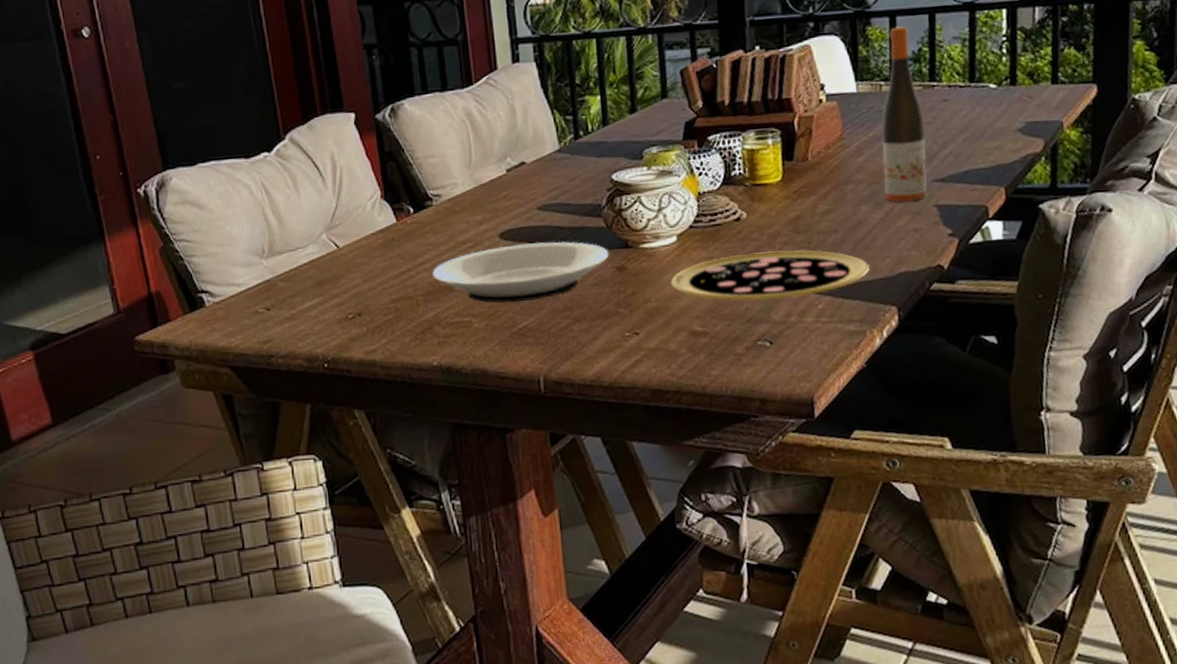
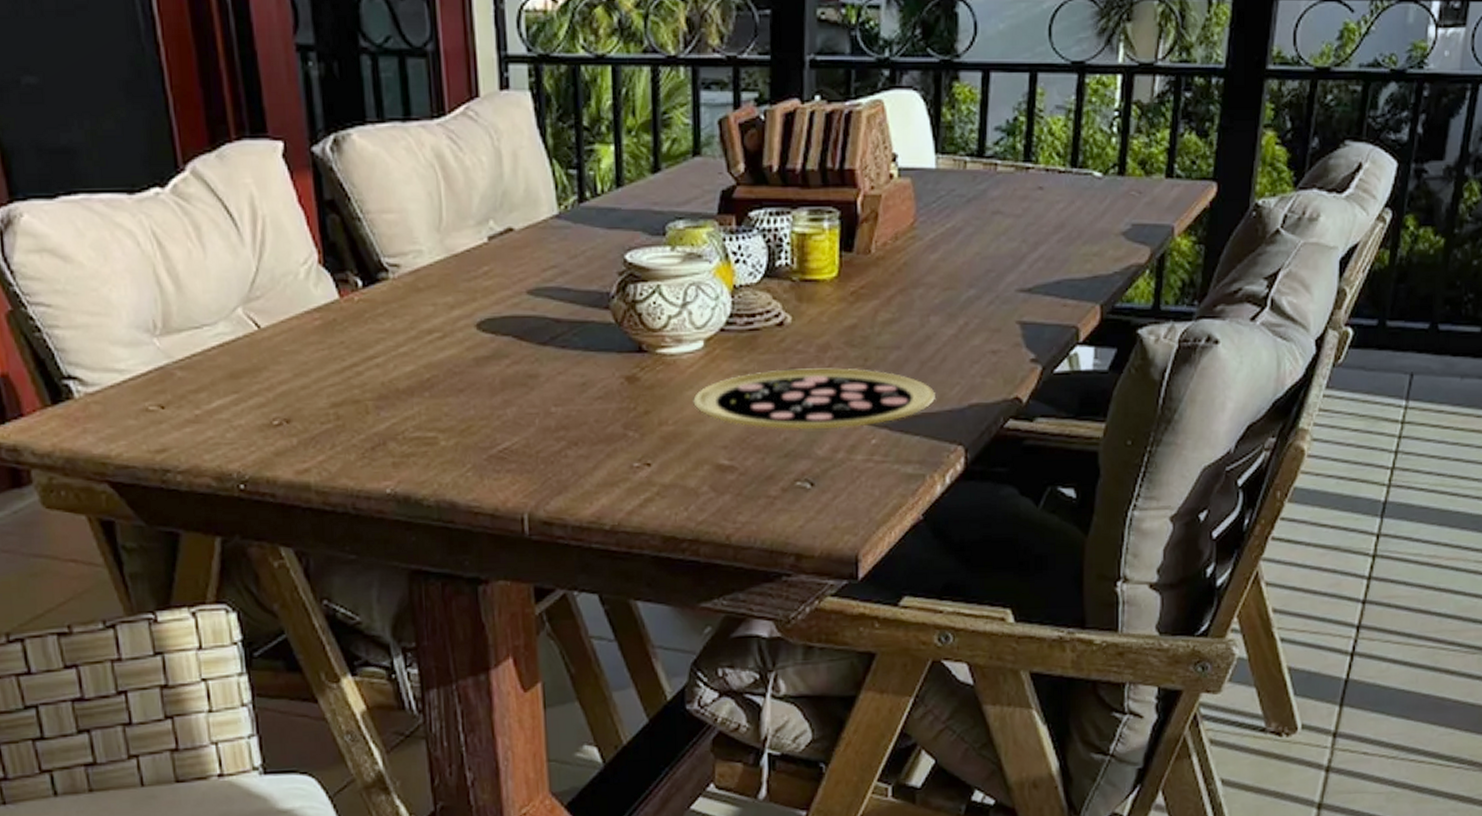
plate: present [432,241,609,303] -> none [386,338,618,416]
wine bottle: present [881,26,927,202] -> none [960,86,1014,316]

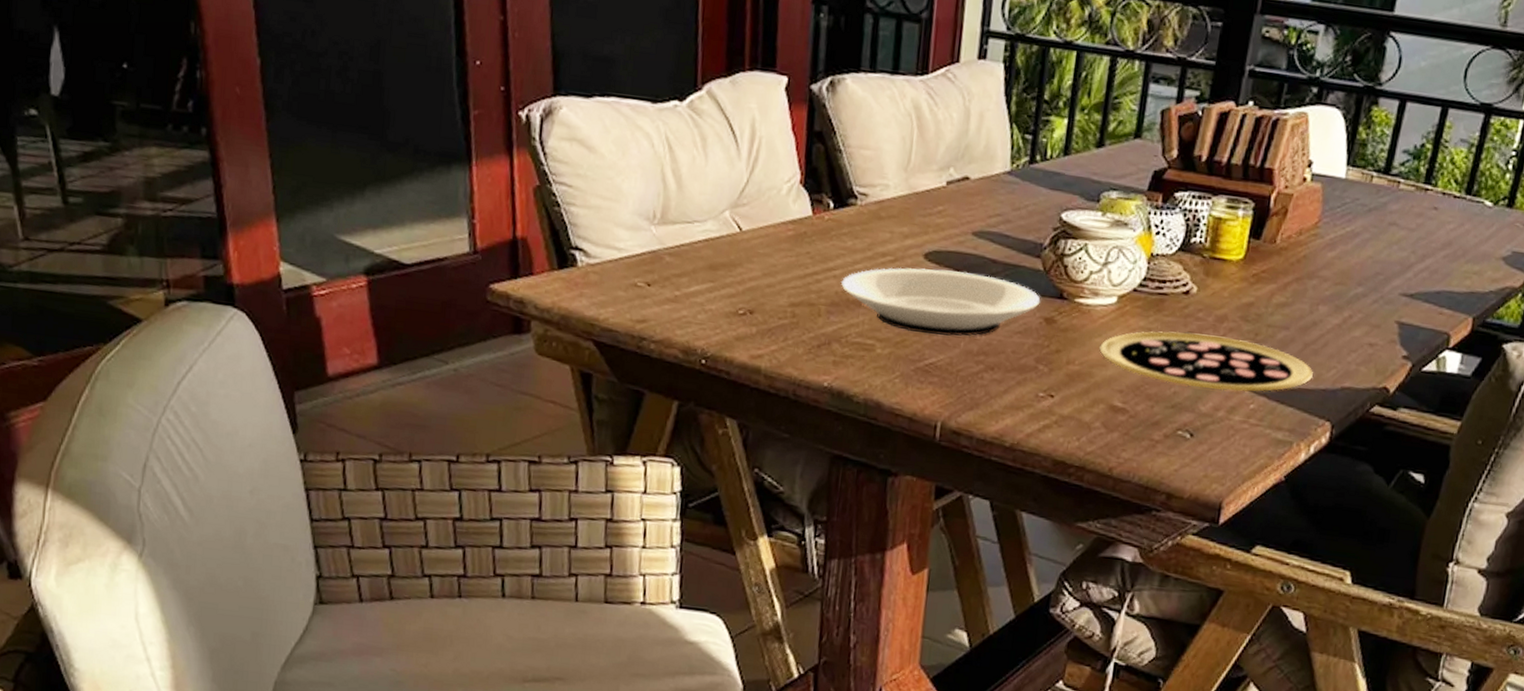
plate: none [386,338,618,416] -> present [841,267,1041,336]

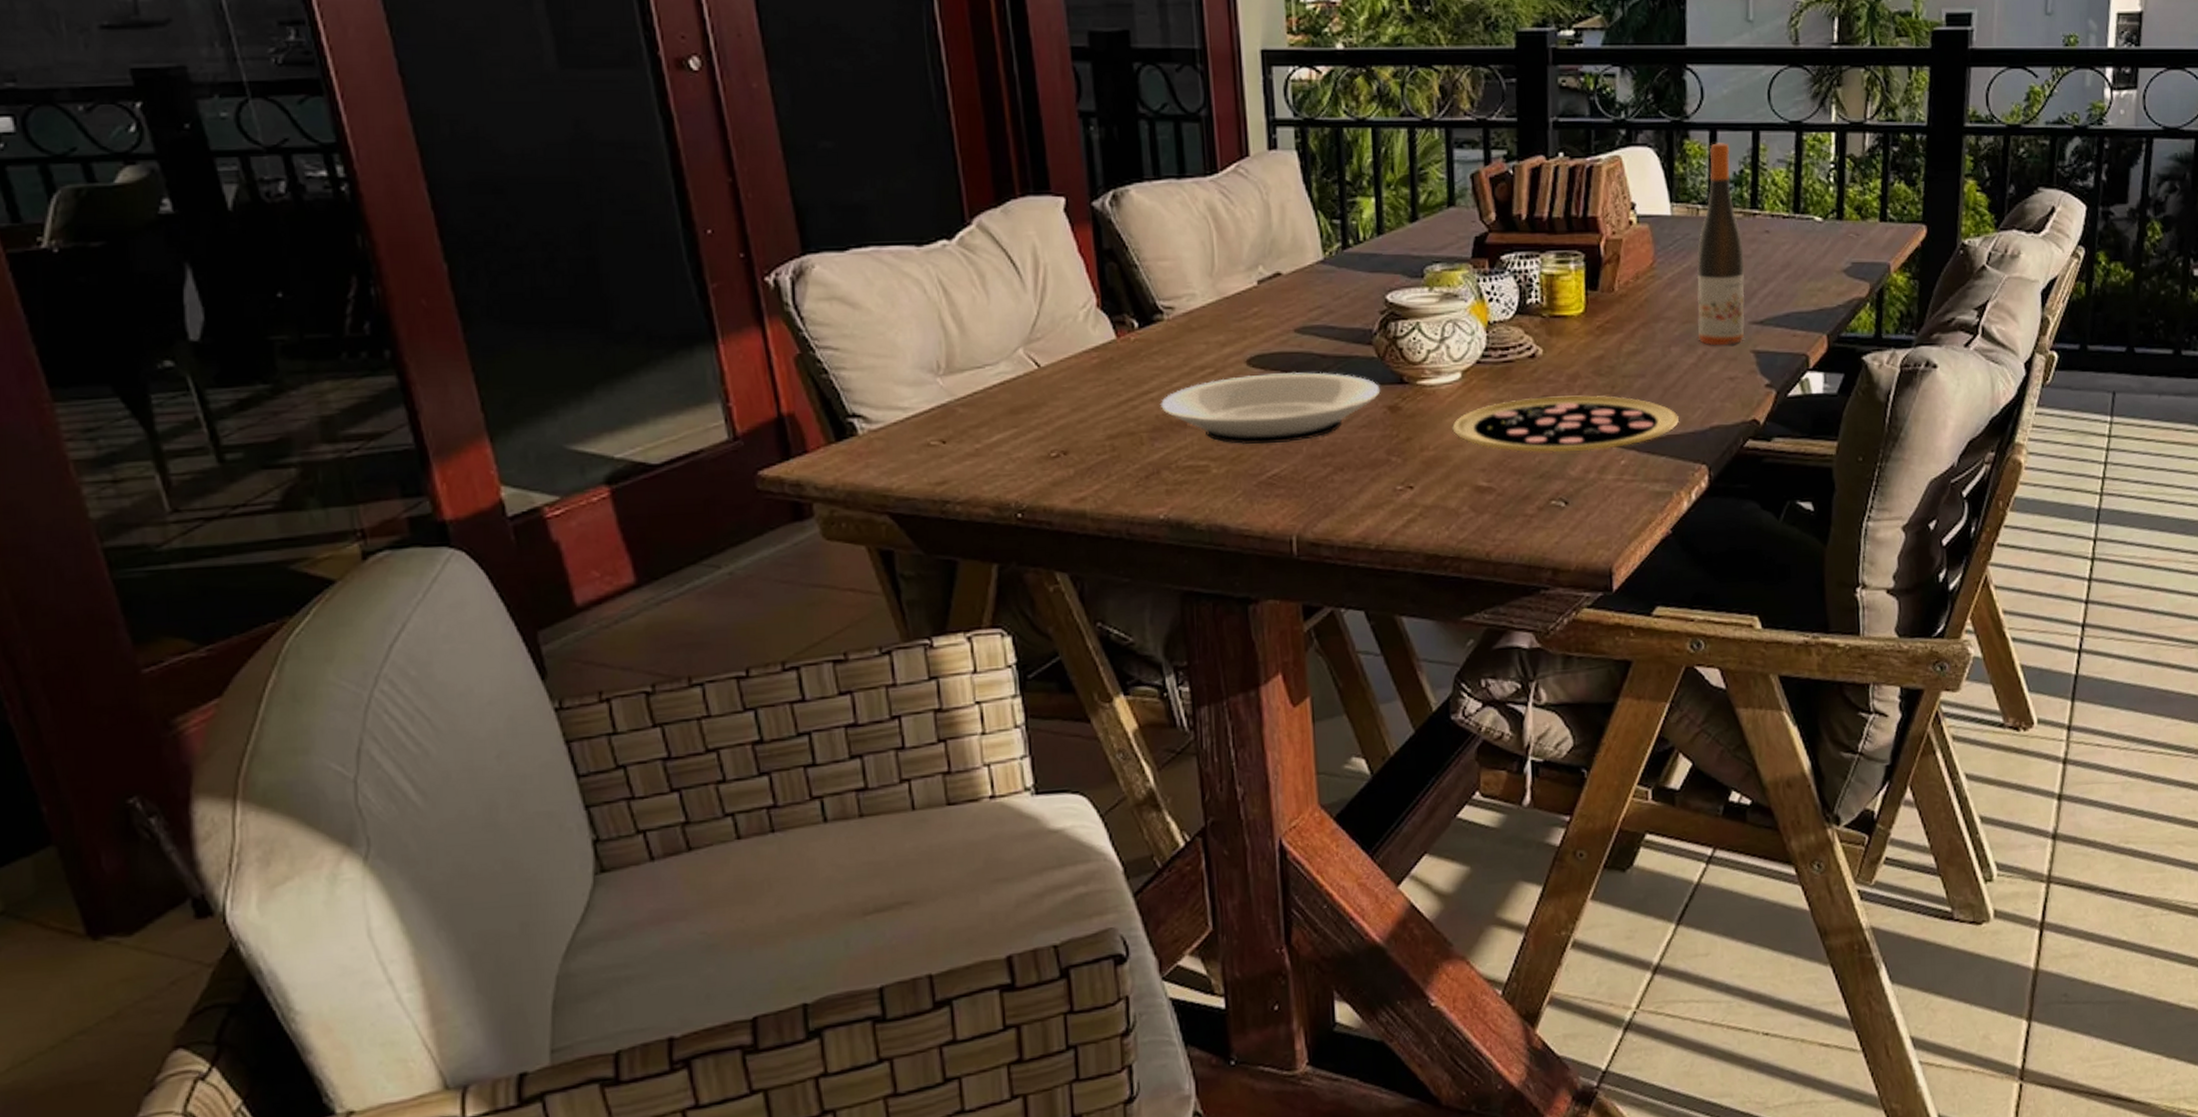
wine bottle: none [1348,114,1416,313] -> present [1696,143,1745,346]

